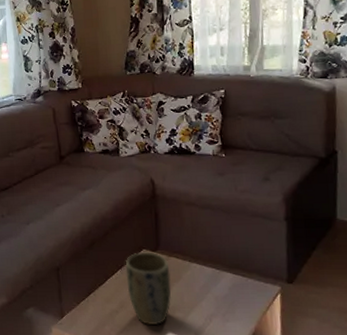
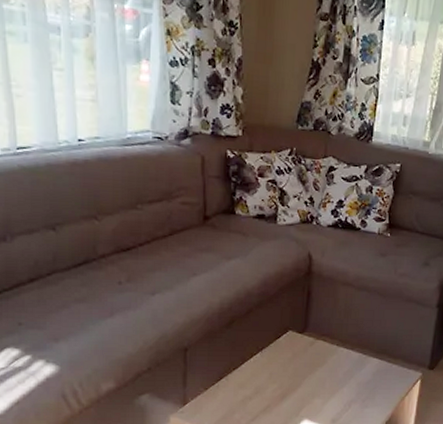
plant pot: present [125,252,172,325] -> none [265,333,316,412]

